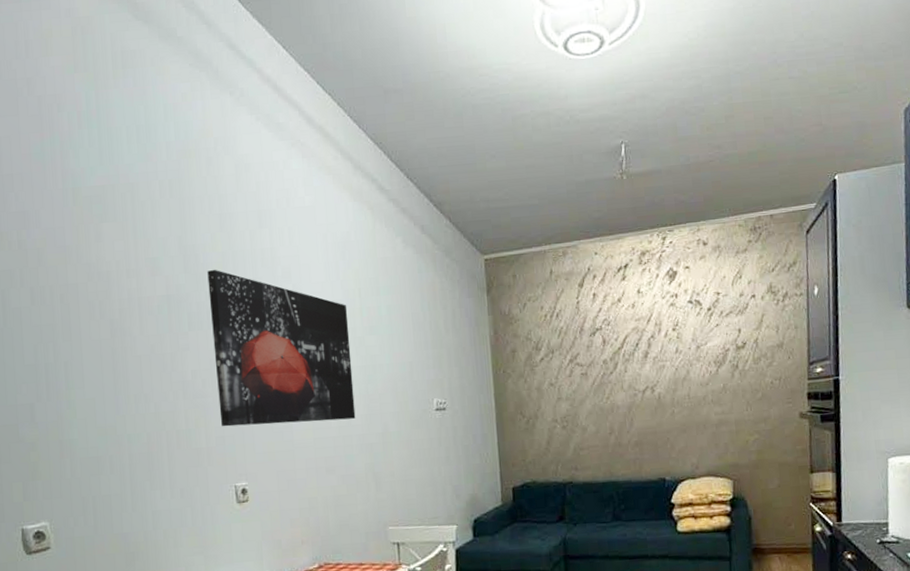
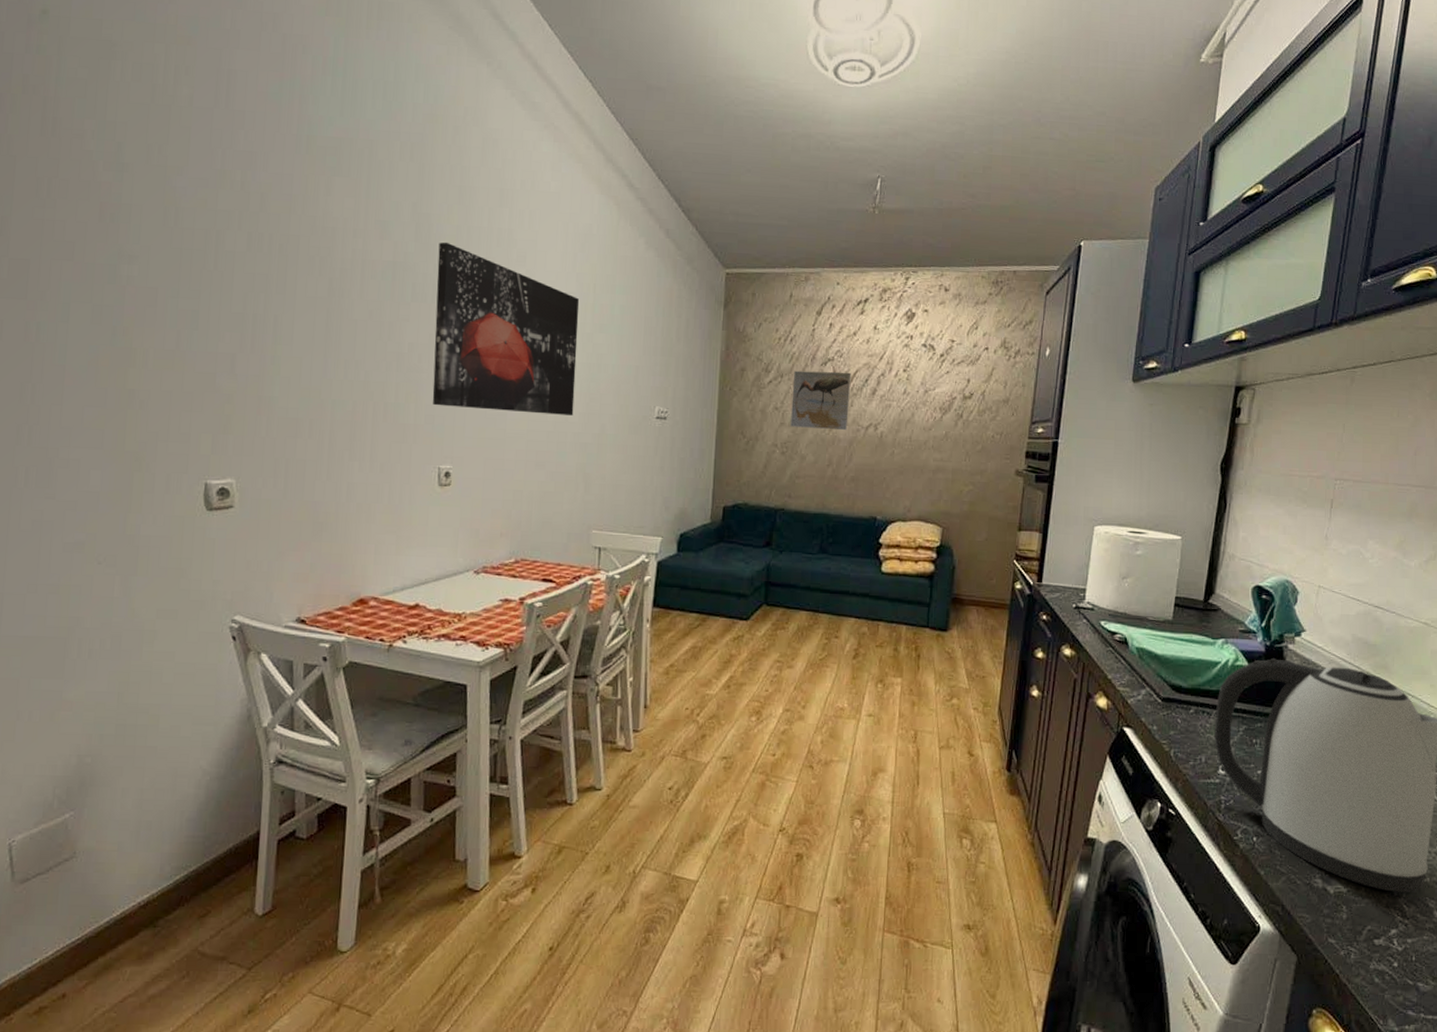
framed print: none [563,339,625,401] -> present [790,370,852,431]

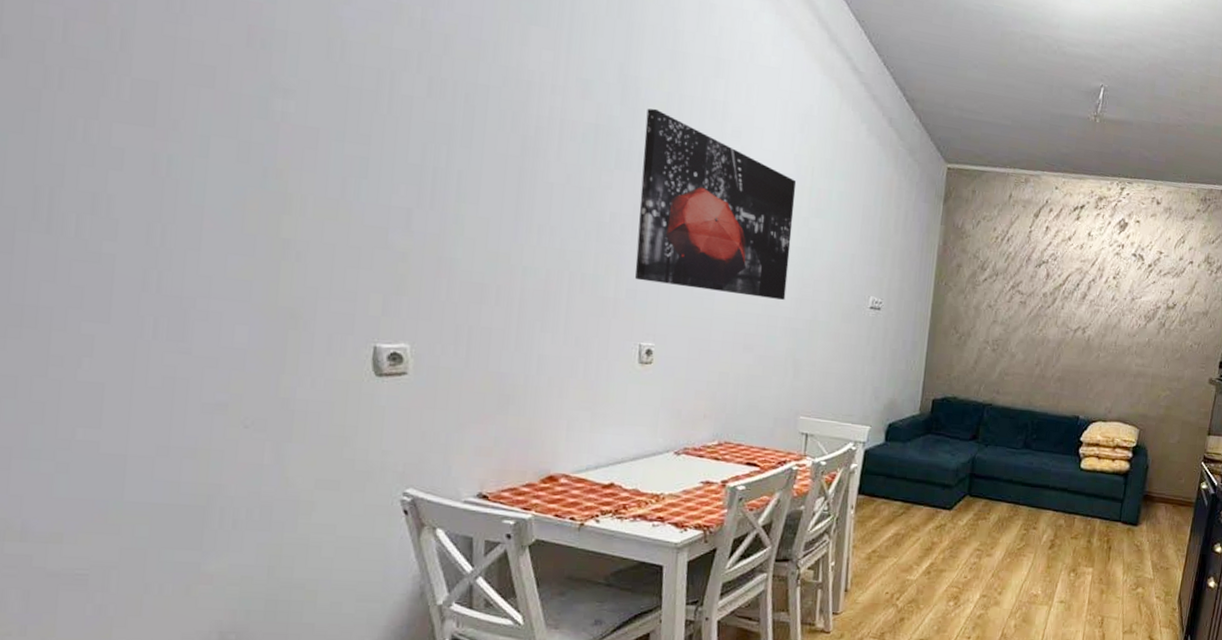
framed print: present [790,370,852,431] -> none [1003,270,1064,332]

